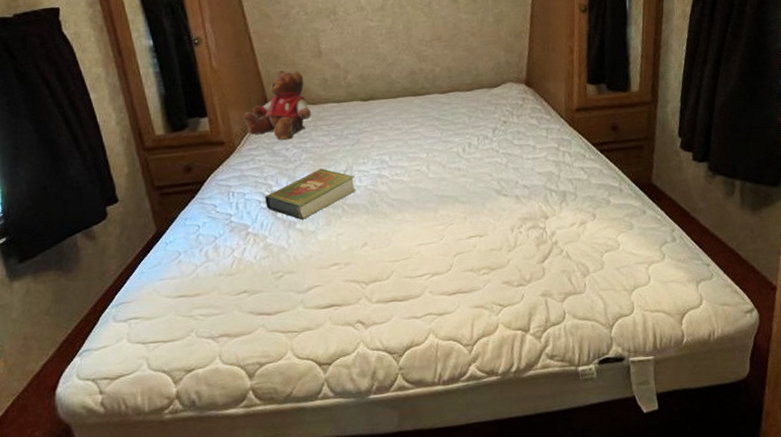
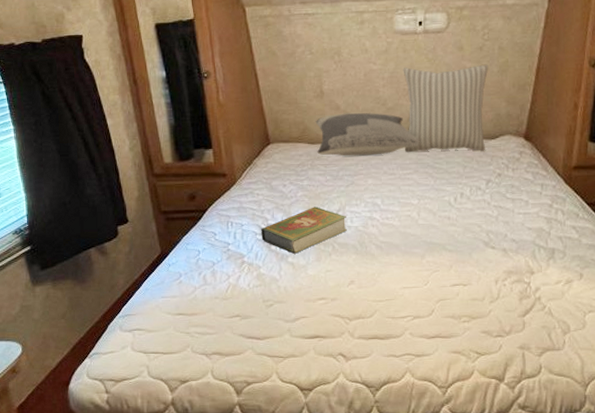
teddy bear: present [244,69,311,140] -> none [246,107,309,176]
pillow: none [315,69,424,115] -> present [315,112,420,156]
pillow: none [400,15,489,107] -> present [403,64,489,153]

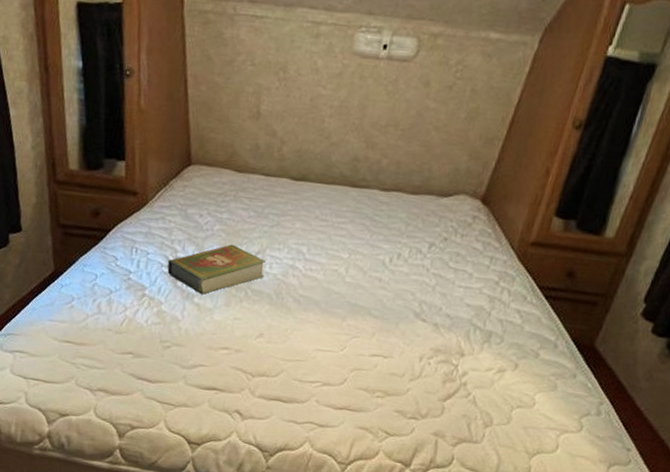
pillow: present [315,112,420,156] -> none [243,141,362,196]
pillow: present [403,64,489,153] -> none [343,98,456,210]

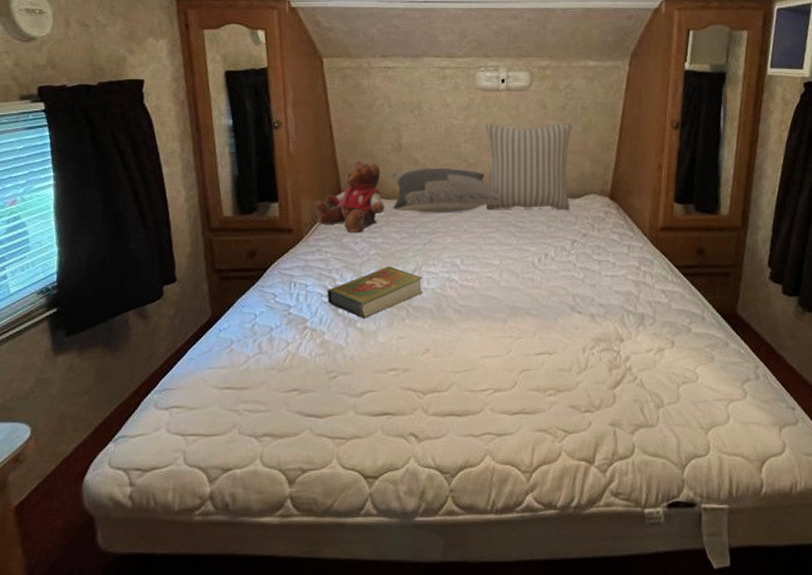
teddy bear: none [162,124,235,205] -> present [315,160,384,232]
pillow: none [243,141,362,196] -> present [392,167,502,213]
pillow: none [343,98,456,210] -> present [485,123,572,211]

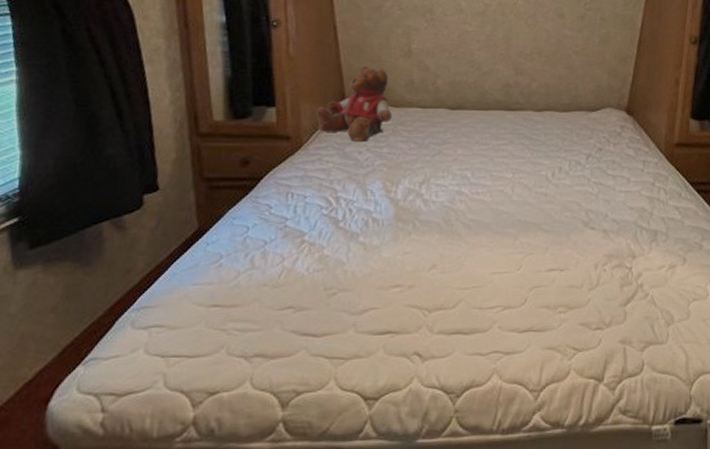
book: present [327,266,423,318] -> none [328,178,431,232]
pillow: present [392,167,502,213] -> none [400,75,516,123]
pillow: present [485,123,572,211] -> none [500,31,590,124]

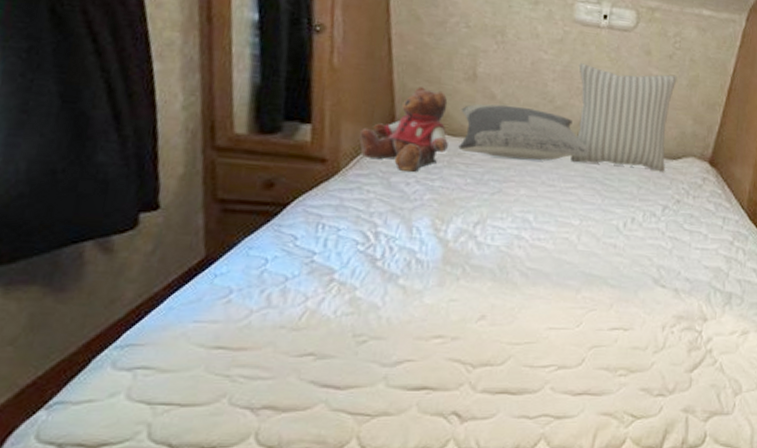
pillow: none [400,75,516,123] -> present [458,104,590,161]
pillow: none [500,31,590,124] -> present [571,63,677,172]

